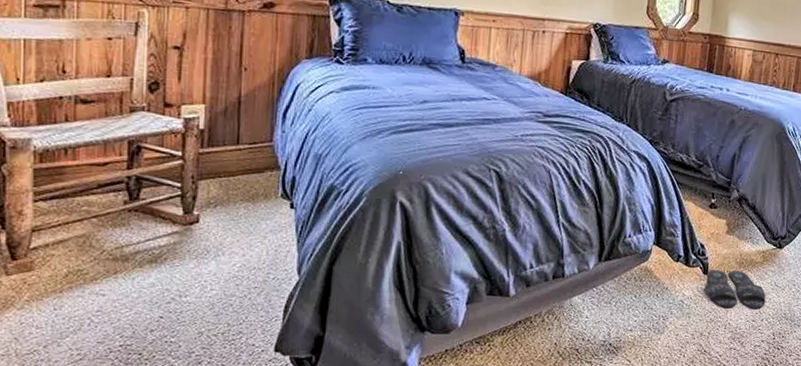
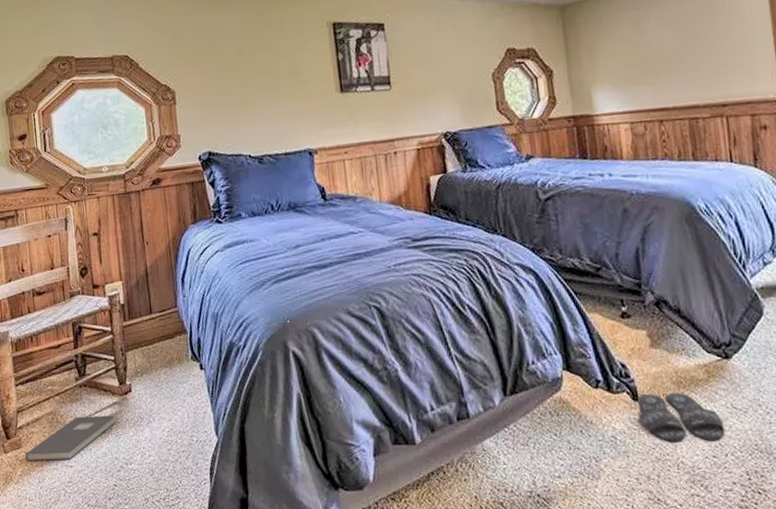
book: none [37,242,173,288] -> present [25,415,116,462]

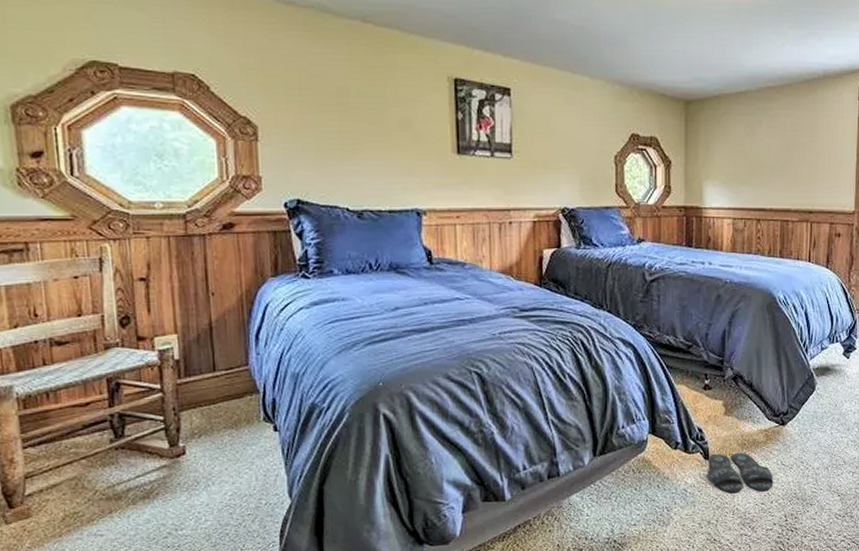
book: present [25,415,116,462] -> none [35,479,164,532]

